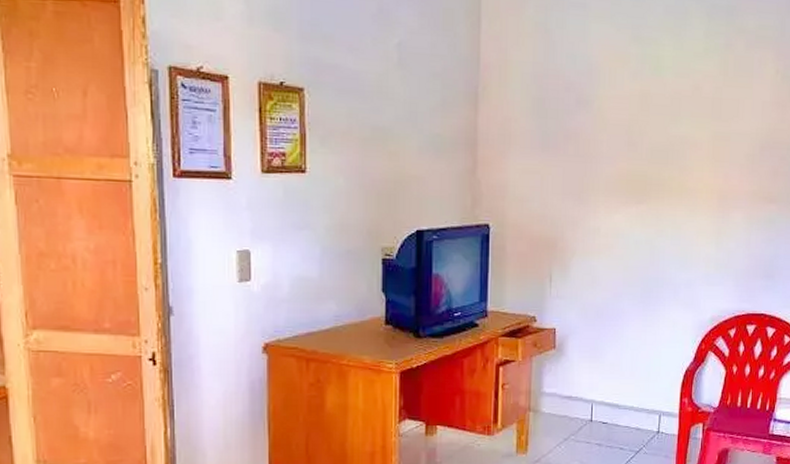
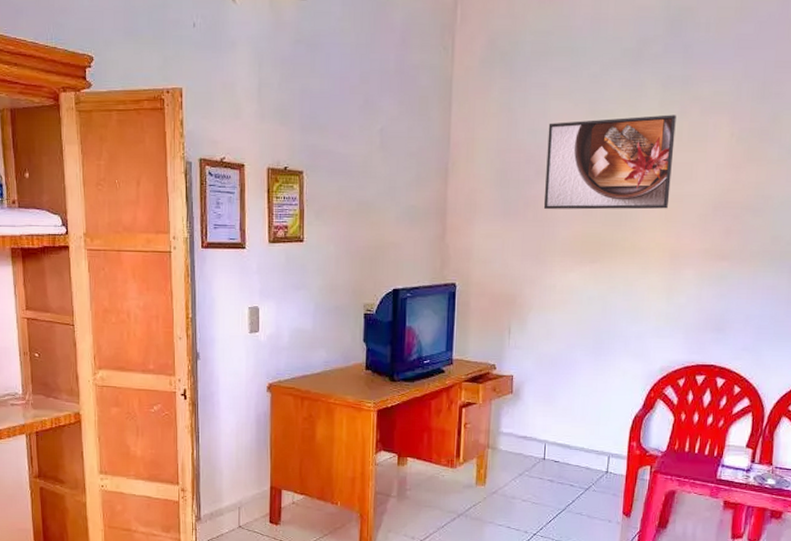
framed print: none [585,46,722,147] -> present [543,114,676,210]

